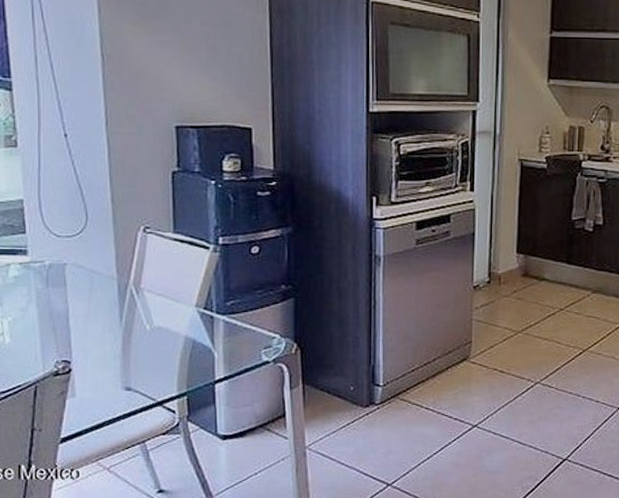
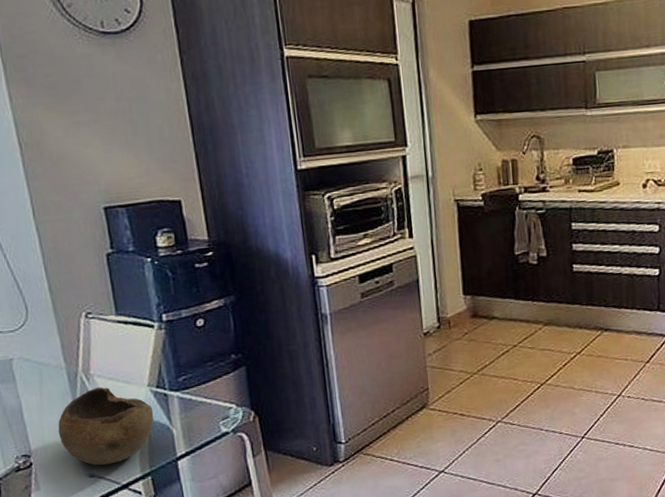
bowl: none [101,302,198,380] -> present [58,387,154,466]

